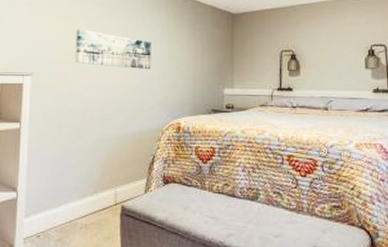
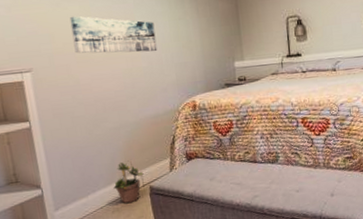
potted plant: none [86,175,118,221] -> present [113,160,144,203]

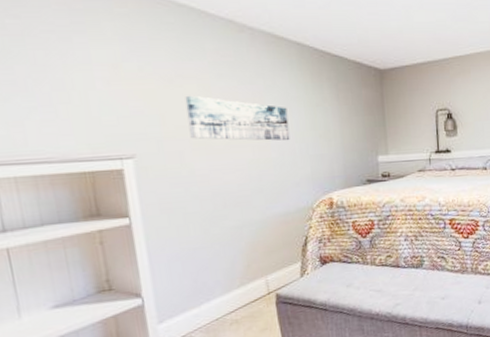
potted plant: present [113,160,144,203] -> none [232,264,270,314]

